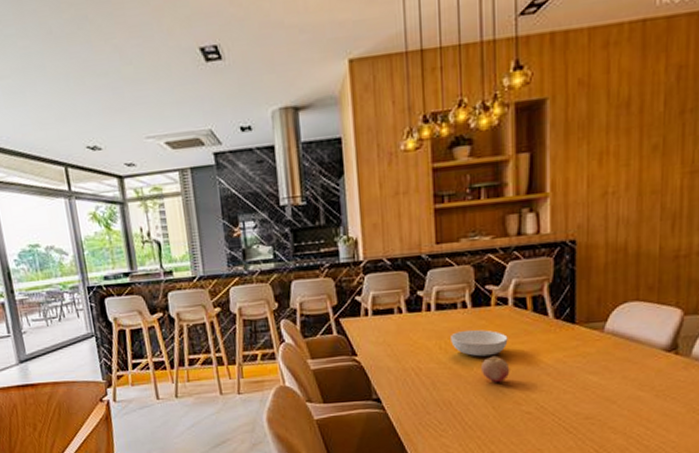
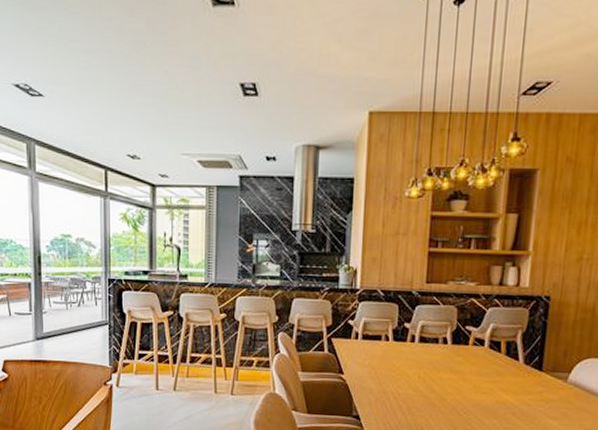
serving bowl: present [451,329,508,357] -> none [429,364,481,390]
fruit: present [480,356,510,383] -> none [453,390,480,416]

